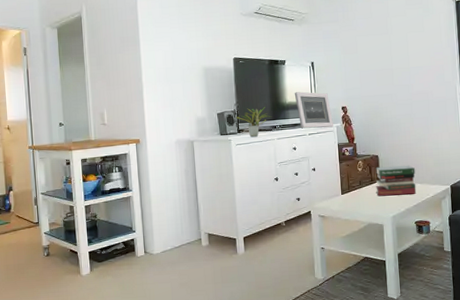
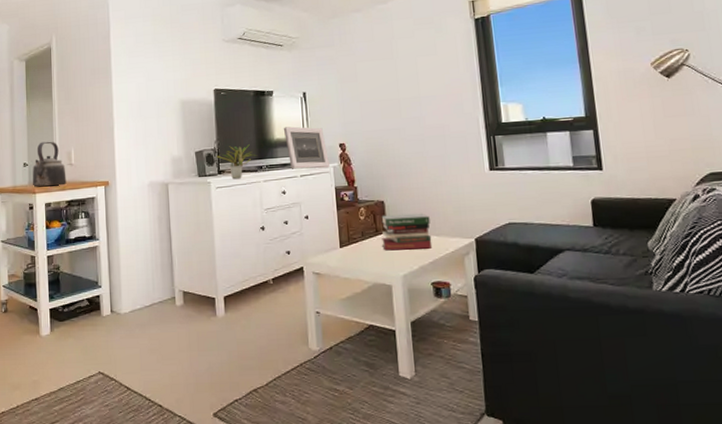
kettle: none [68,103,101,145] -> present [32,141,67,187]

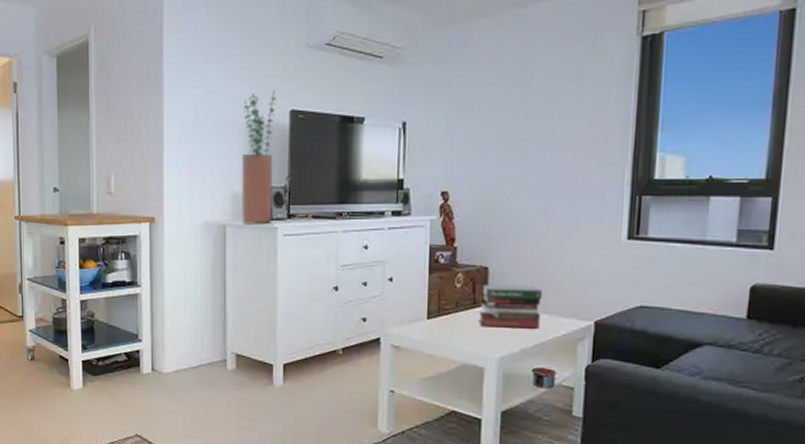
kettle: present [32,141,67,187] -> none [63,162,104,218]
vase: none [177,74,206,182] -> present [242,89,277,225]
potted plant: present [215,144,258,180] -> none [286,184,338,227]
picture frame: present [283,126,331,169] -> none [372,165,427,221]

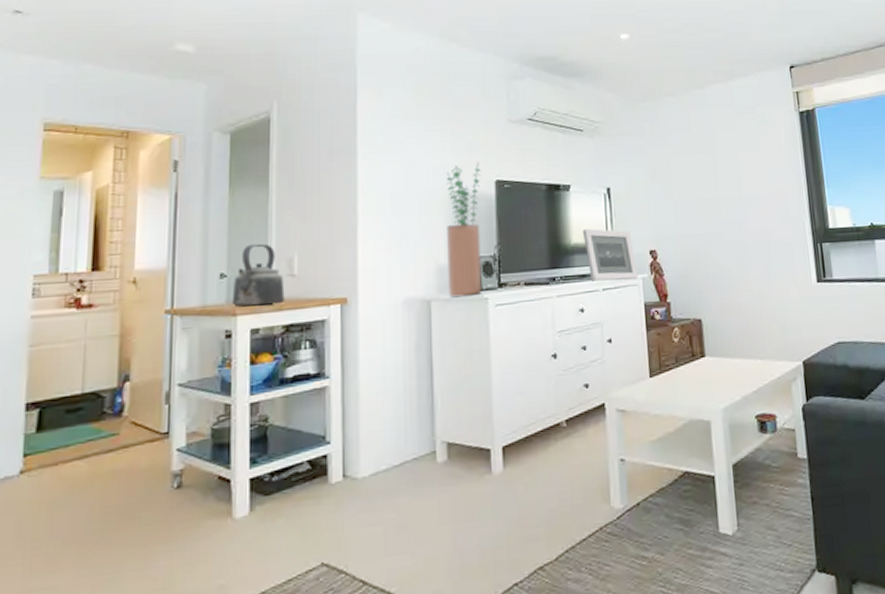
kettle: none [63,162,104,218] -> present [231,243,285,307]
picture frame: none [372,165,427,221] -> present [582,229,639,282]
books: present [479,284,542,329] -> none [698,332,757,379]

